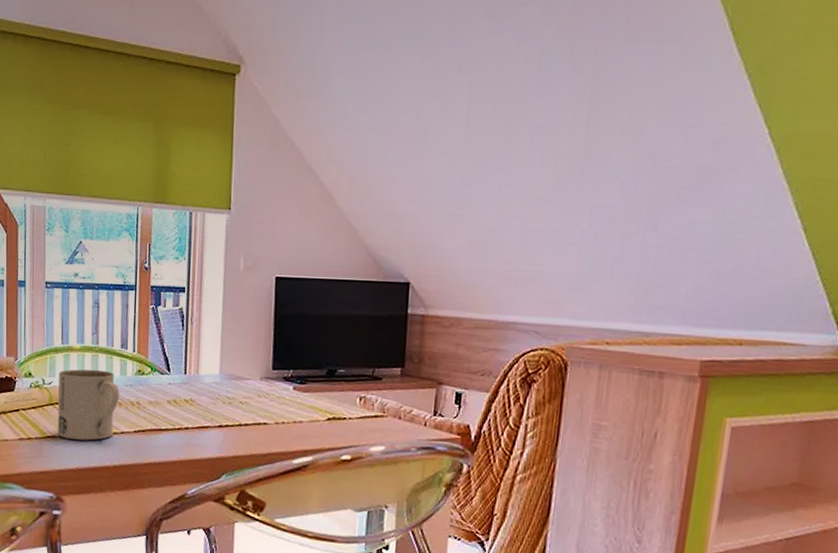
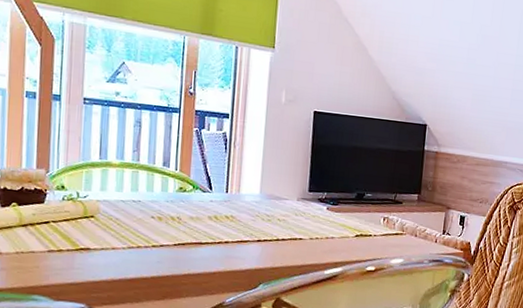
mug: present [58,369,120,441] -> none [92,184,160,253]

